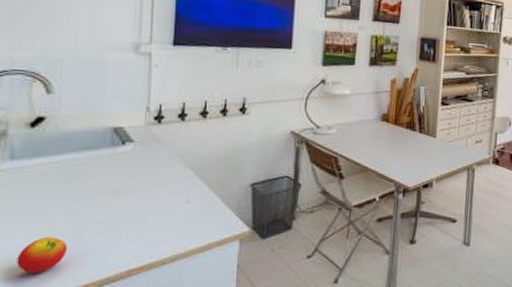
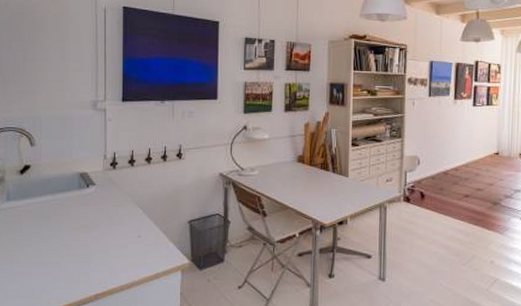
apple: present [17,236,68,273] -> none [14,264,50,294]

